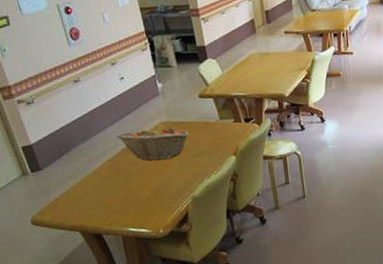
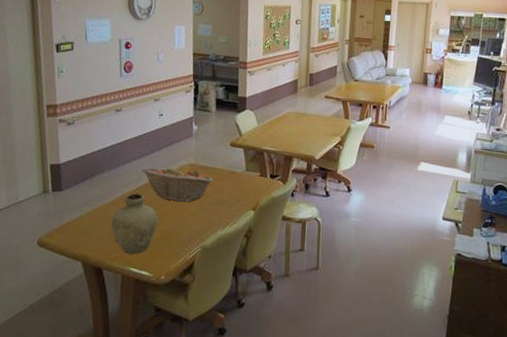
vase: none [98,159,146,217] -> present [111,193,159,254]

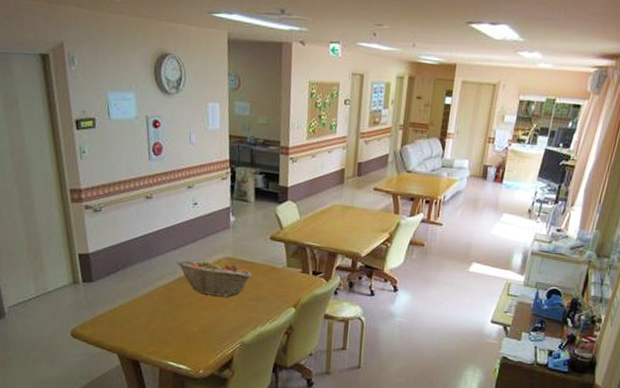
vase: present [111,193,159,254] -> none [146,287,196,348]

